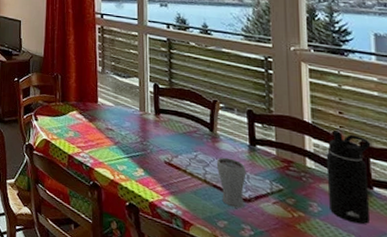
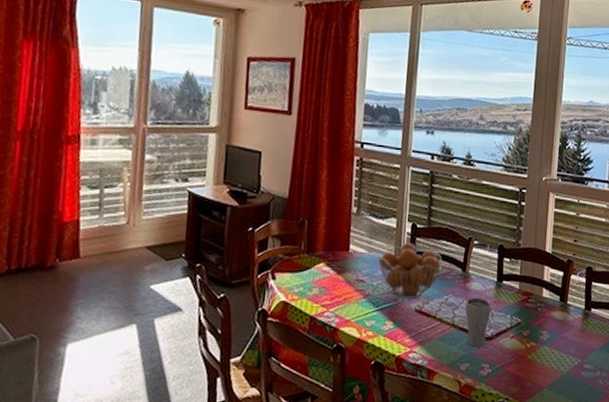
fruit basket: none [124,99,188,152] -> present [378,242,442,299]
water bottle: present [326,131,371,225] -> none [556,259,595,345]

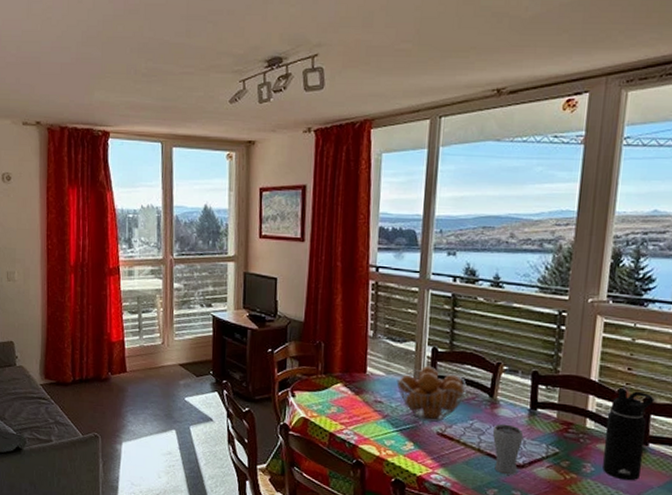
water bottle: none [556,259,595,345] -> present [603,388,655,481]

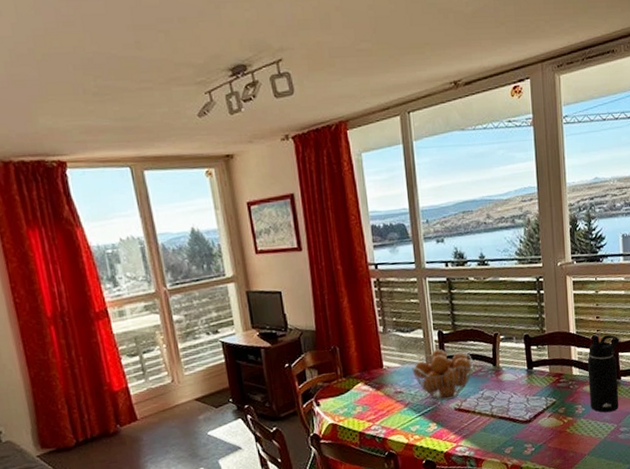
drinking glass: present [492,423,524,475] -> none [500,386,526,432]

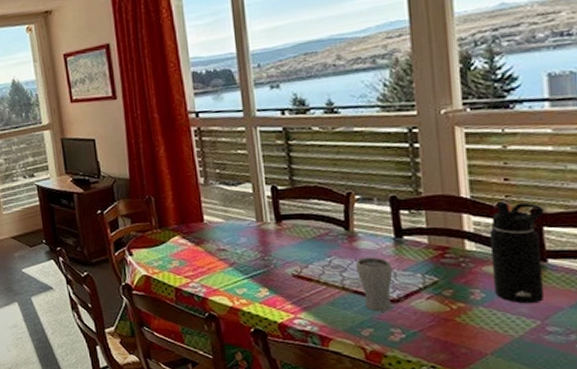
fruit basket: present [411,348,473,401] -> none [238,205,317,264]
drinking glass: none [500,386,526,432] -> present [355,257,393,312]

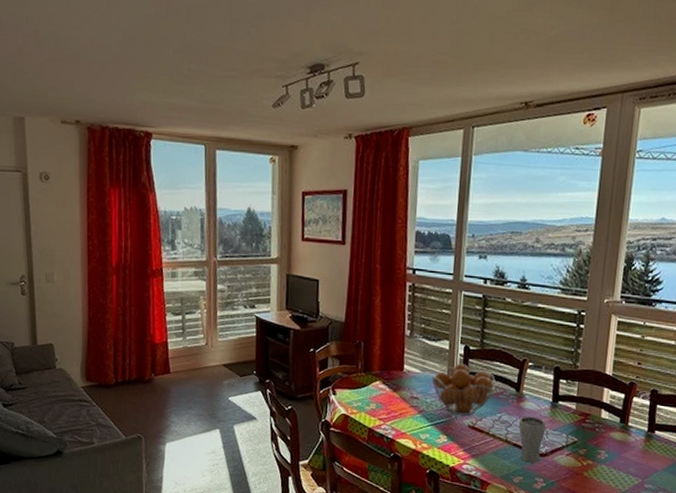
fruit basket: none [238,205,317,264] -> present [431,363,496,416]
water bottle: present [489,202,545,304] -> none [615,381,661,465]

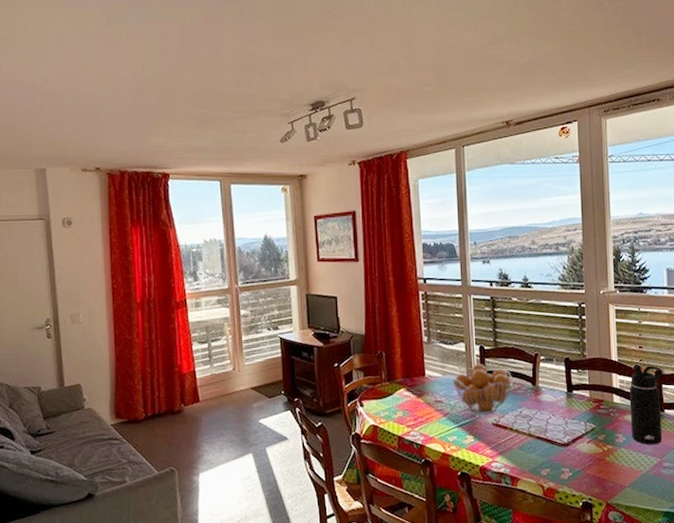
drinking glass: present [518,416,546,463] -> none [539,408,565,454]
water bottle: none [615,381,661,465] -> present [629,365,663,445]

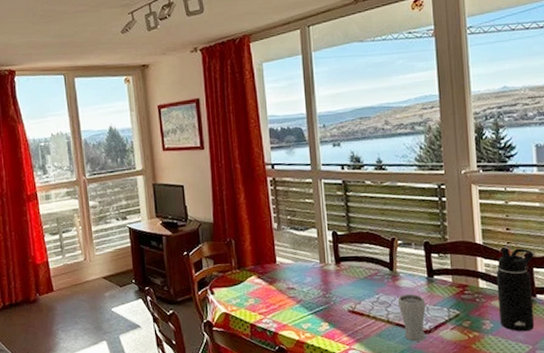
fruit basket: present [452,363,513,414] -> none [304,249,368,301]
drinking glass: none [539,408,565,454] -> present [397,294,426,341]

